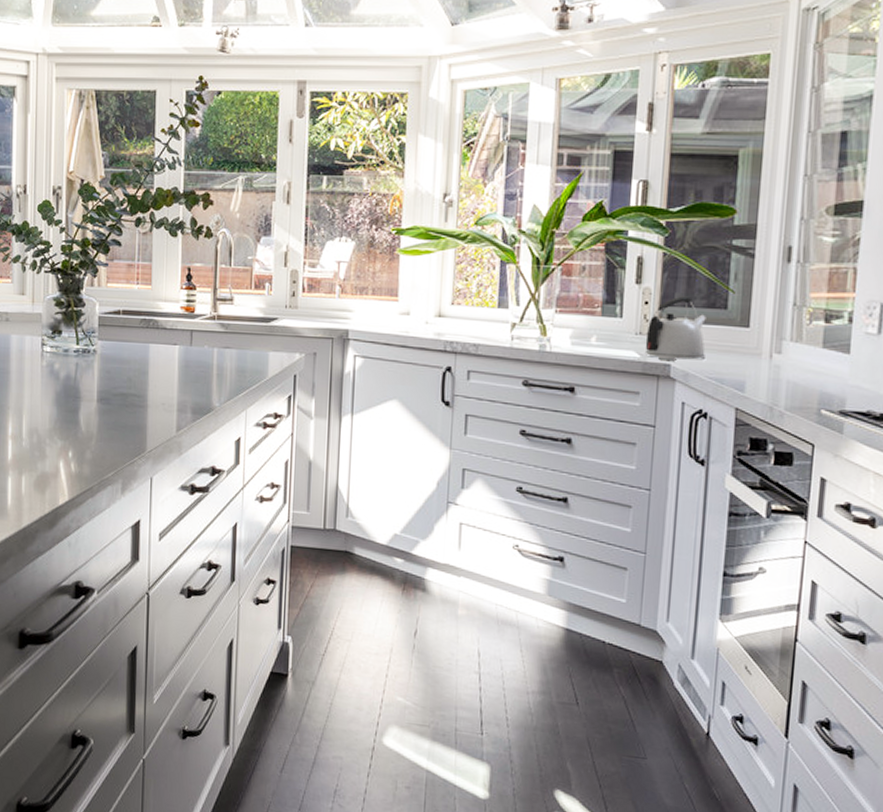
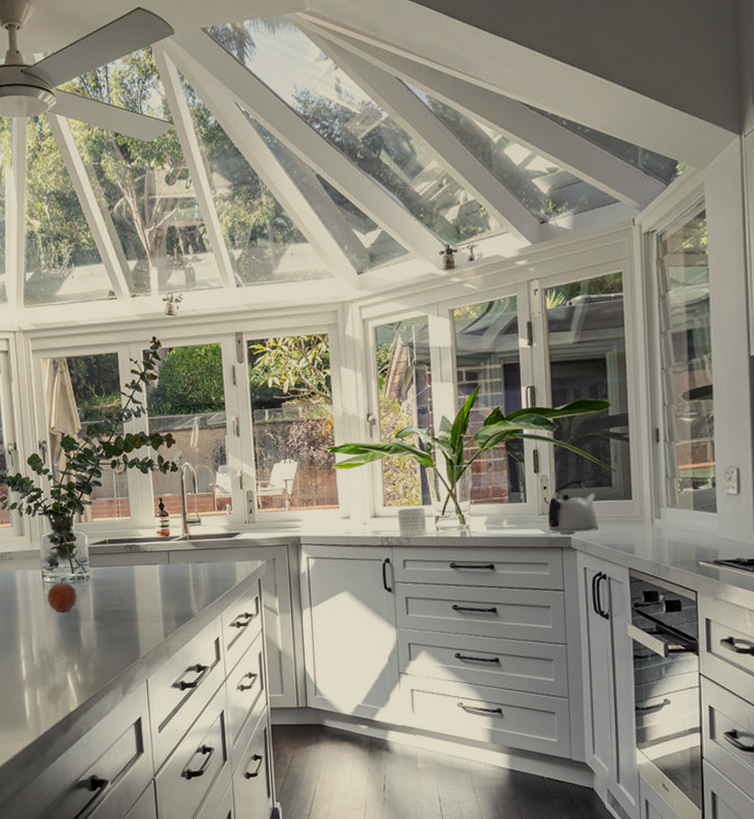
fruit: none [45,350,80,390] -> present [47,579,77,613]
mug: none [466,310,501,345] -> present [397,508,427,538]

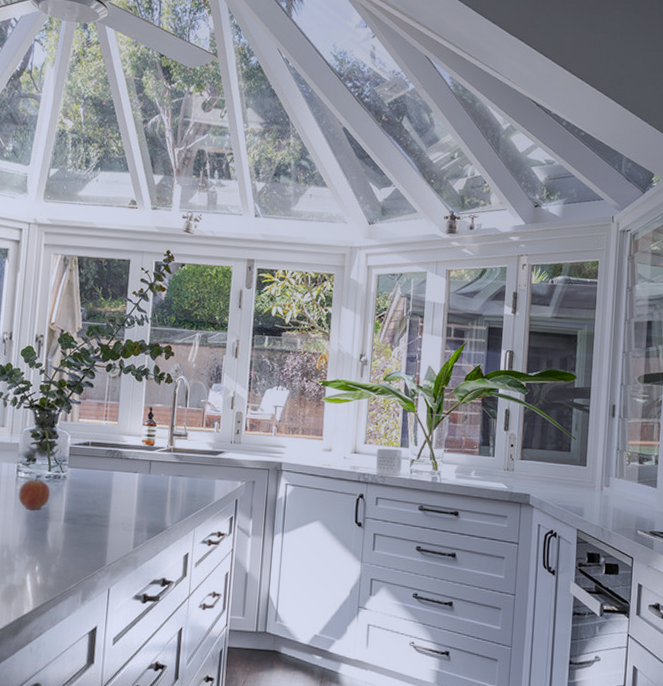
kettle: present [548,479,599,534] -> none [510,441,556,492]

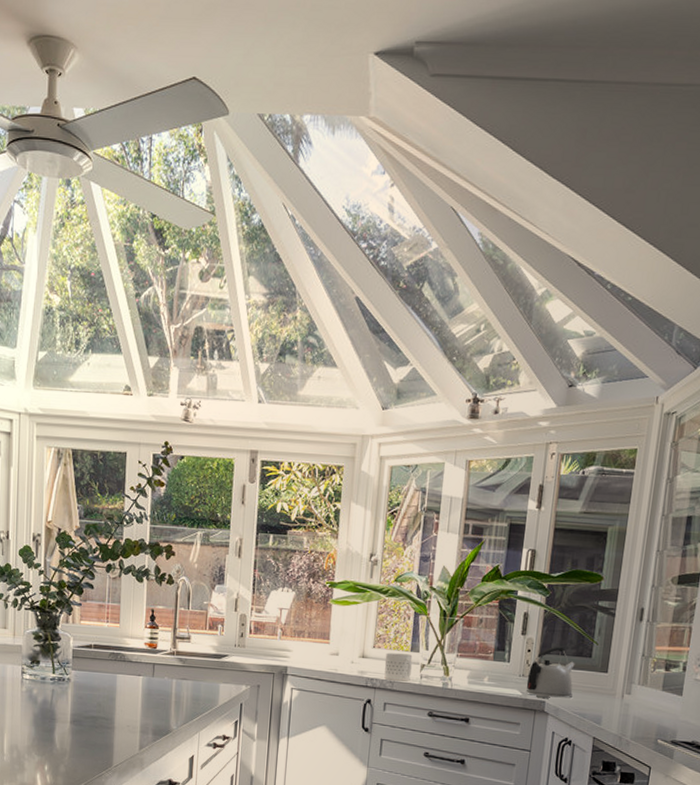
fruit: present [19,475,50,511] -> none [25,677,56,712]
kettle: none [510,441,556,492] -> present [525,646,575,699]

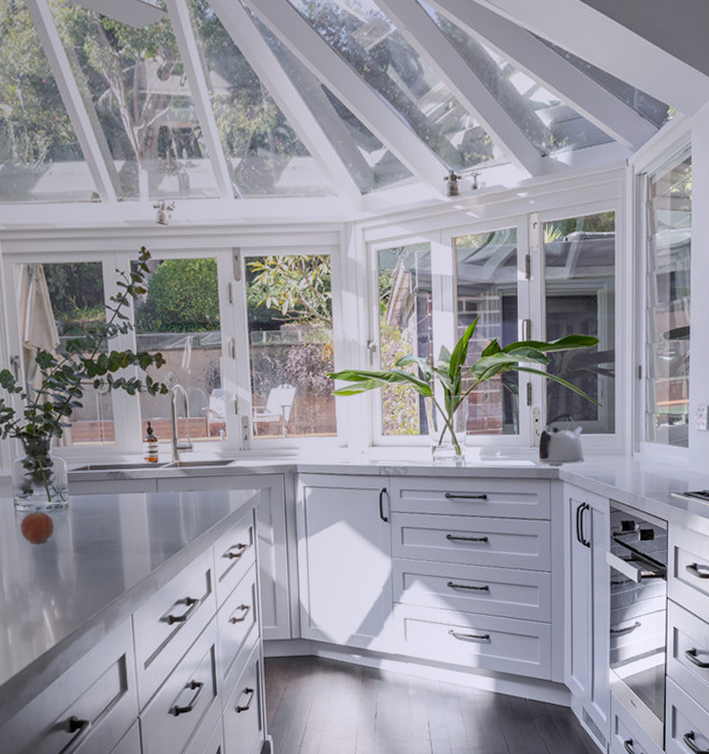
fruit: none [25,677,56,712] -> present [20,507,55,544]
mug: present [384,652,413,682] -> none [395,438,423,467]

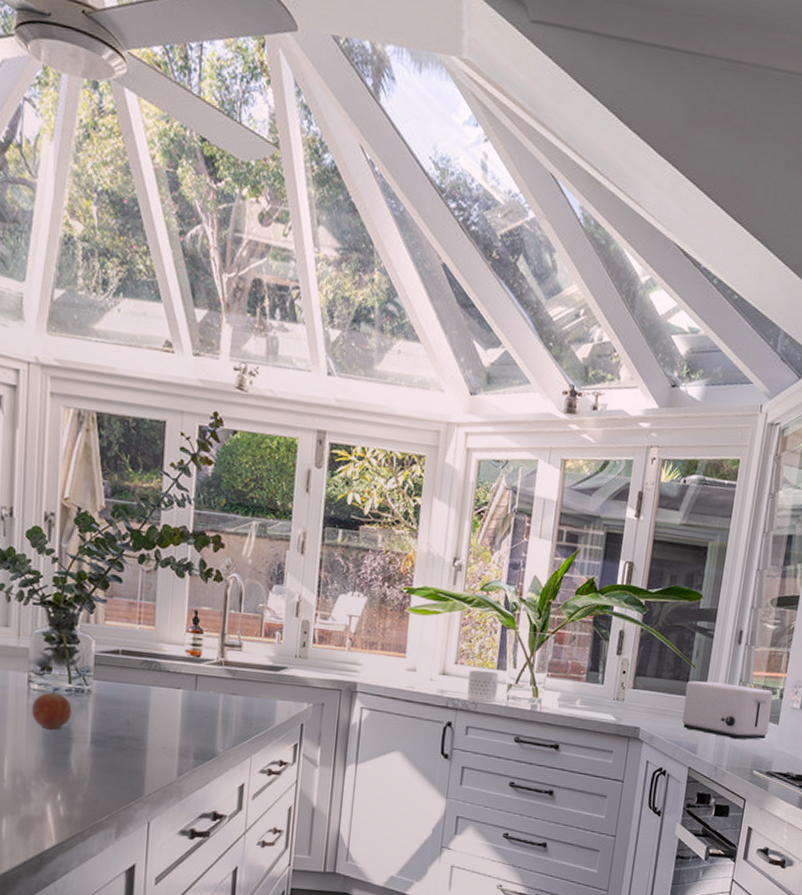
mug: none [395,438,423,467] -> present [467,670,499,703]
kettle: present [538,412,584,466] -> none [619,668,672,725]
toaster: none [596,416,680,467] -> present [682,680,773,740]

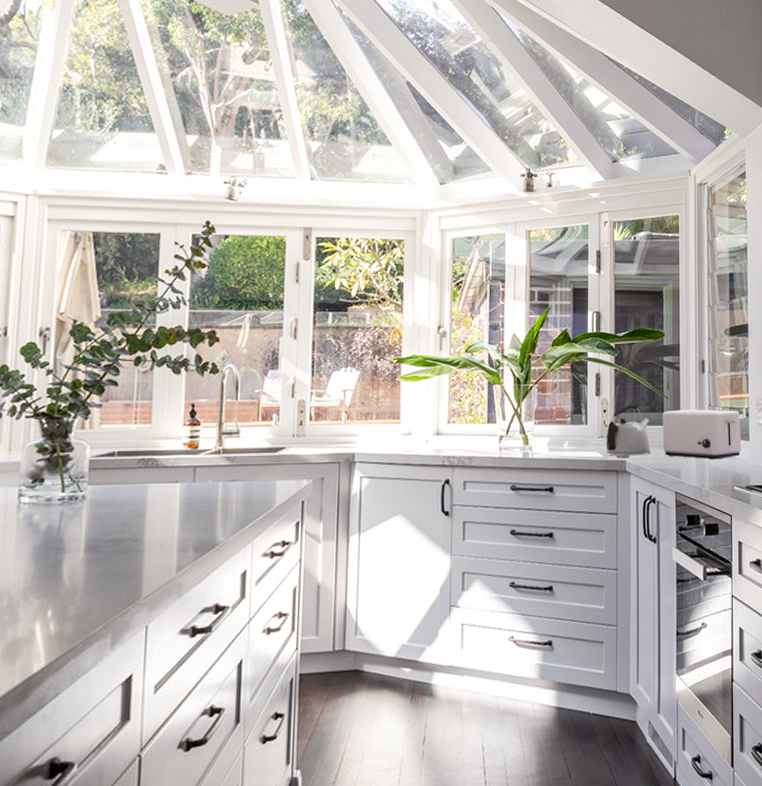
fruit: present [32,688,72,730] -> none [22,499,65,543]
mug: present [467,670,499,703] -> none [461,426,490,457]
kettle: none [619,668,672,725] -> present [606,404,650,457]

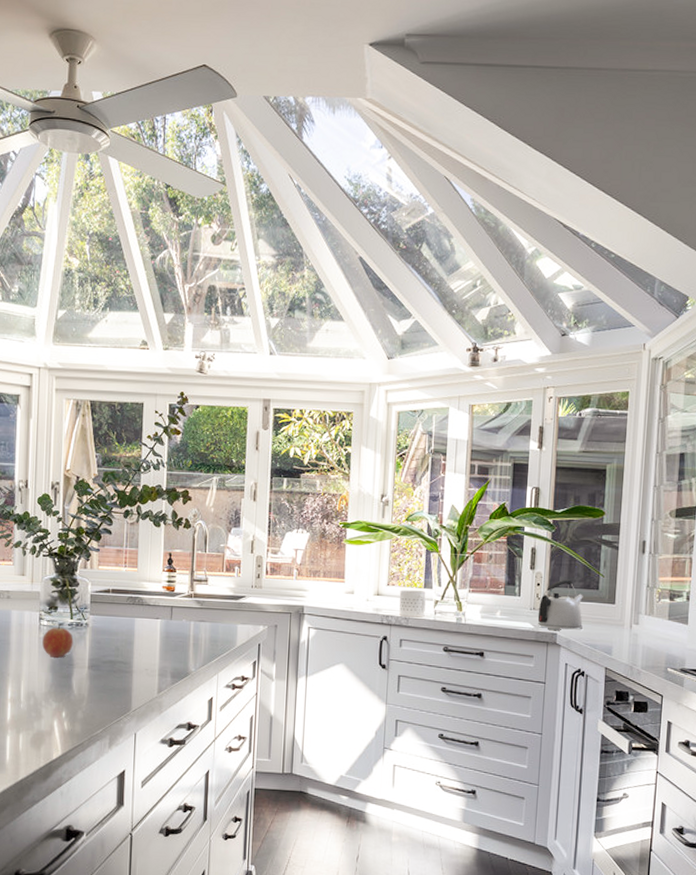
fruit: none [22,499,65,543] -> present [42,623,73,658]
mug: none [461,426,490,457] -> present [399,590,426,618]
toaster: present [662,409,742,460] -> none [595,588,680,640]

